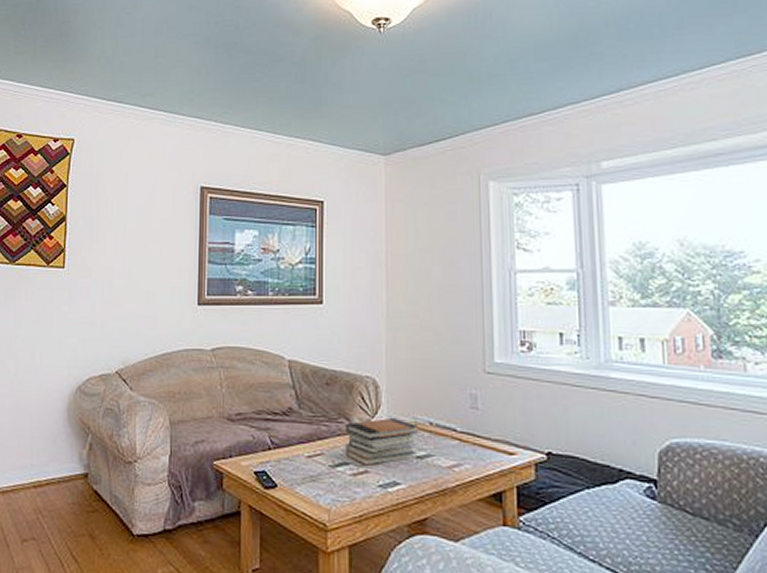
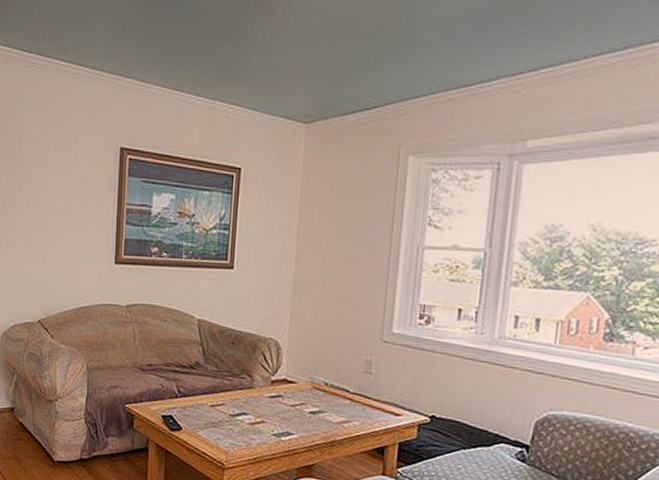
book stack: present [346,417,418,466] -> none [246,376,314,417]

